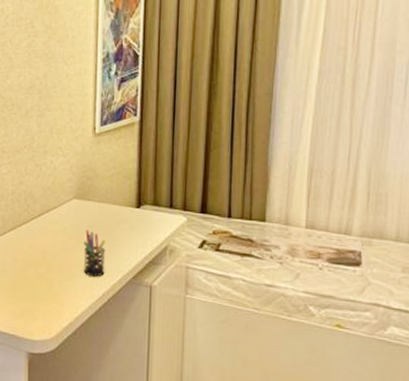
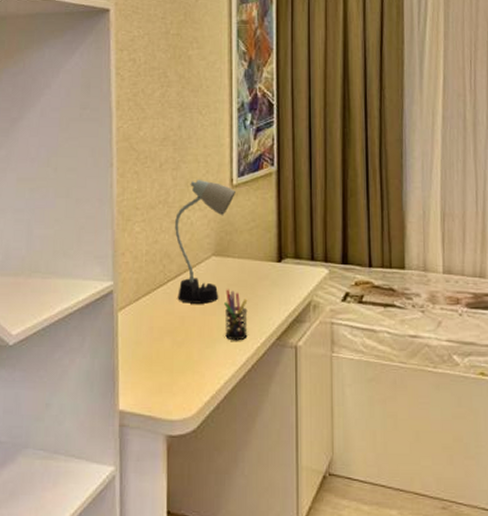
desk lamp: none [39,127,98,242] -> present [175,180,235,304]

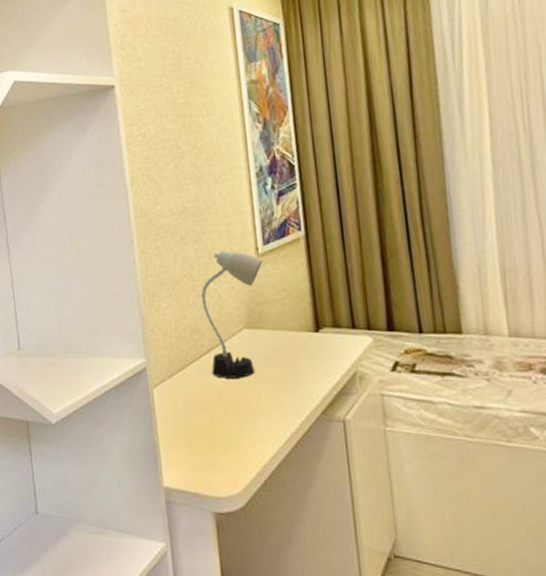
pen holder: present [224,289,248,341] -> none [261,362,290,416]

